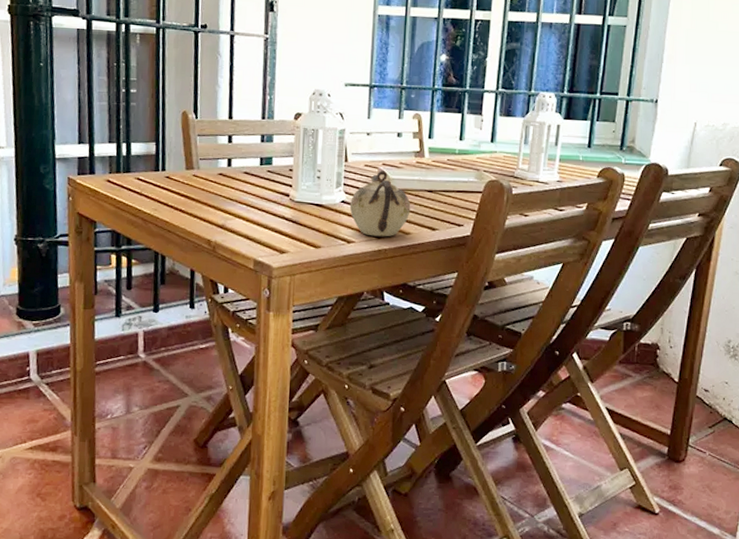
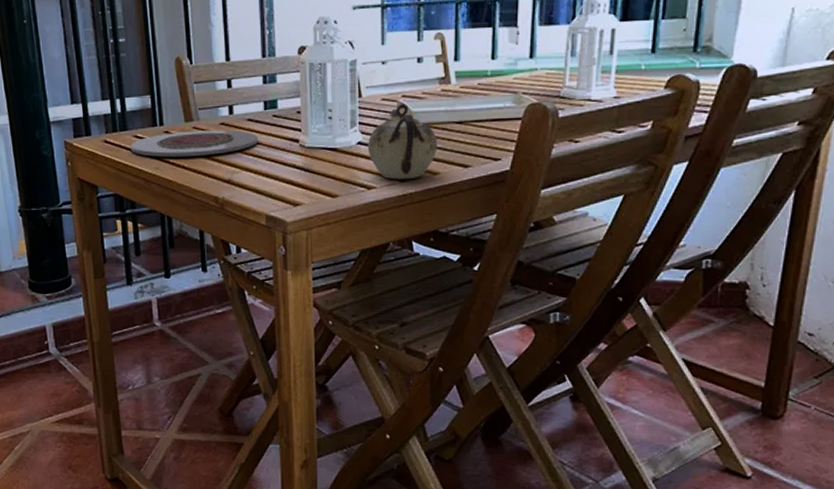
plate: none [131,178,253,202] -> present [130,130,258,158]

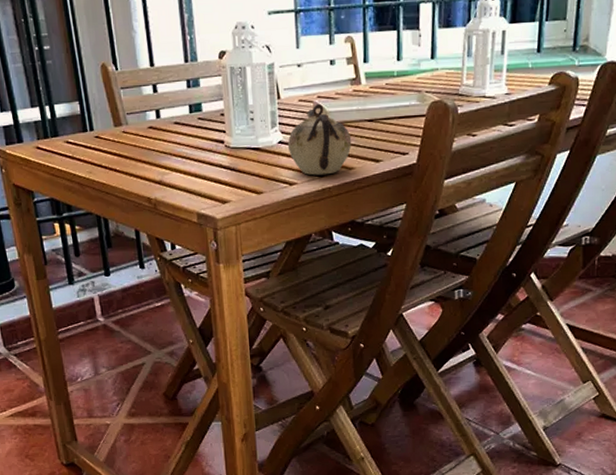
plate: present [130,130,258,158] -> none [62,133,186,162]

